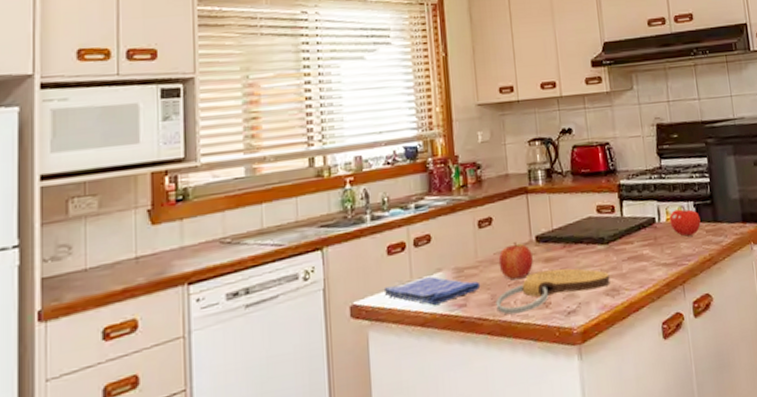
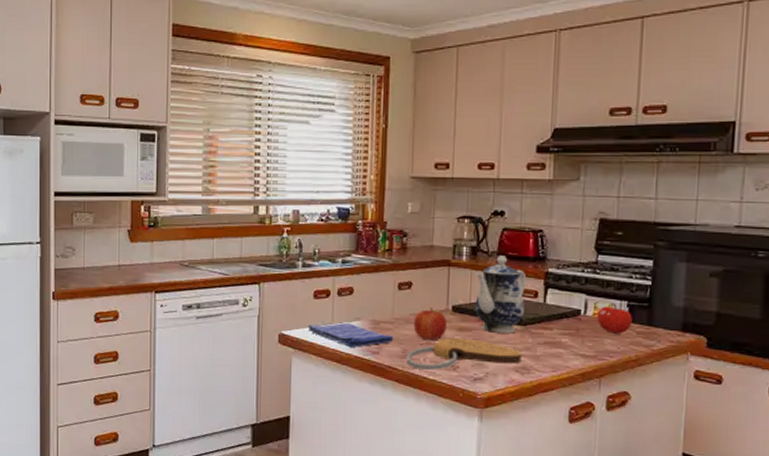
teapot: none [554,174,606,258] -> present [475,255,527,334]

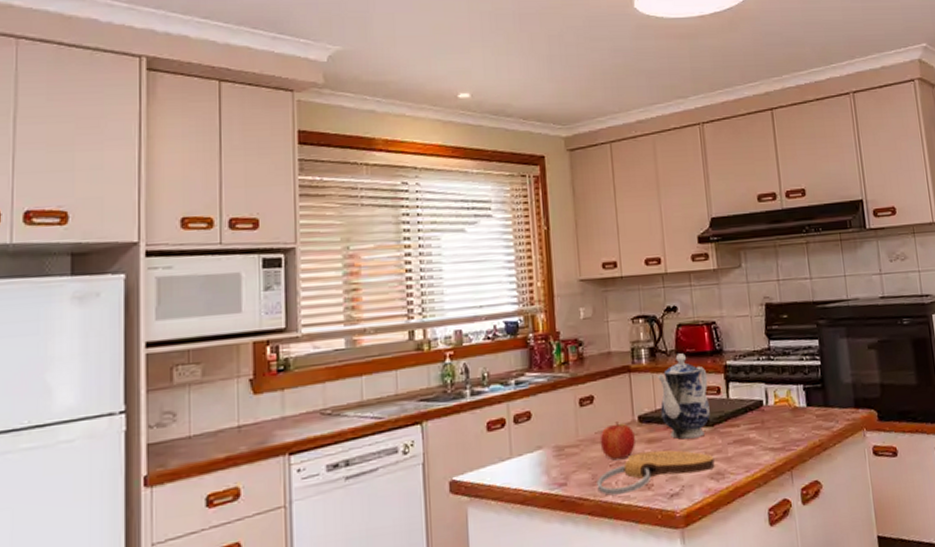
dish towel: present [308,322,394,347] -> none [483,453,582,483]
fruit: present [596,304,632,334] -> none [777,389,811,421]

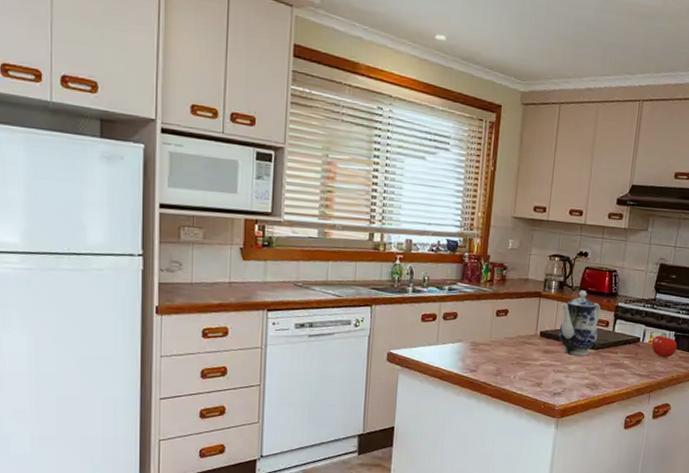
cutting board: present [597,450,715,496] -> none [499,358,593,386]
fruit: present [600,422,635,460] -> none [507,333,535,361]
fruit: none [777,389,811,421] -> present [651,333,677,358]

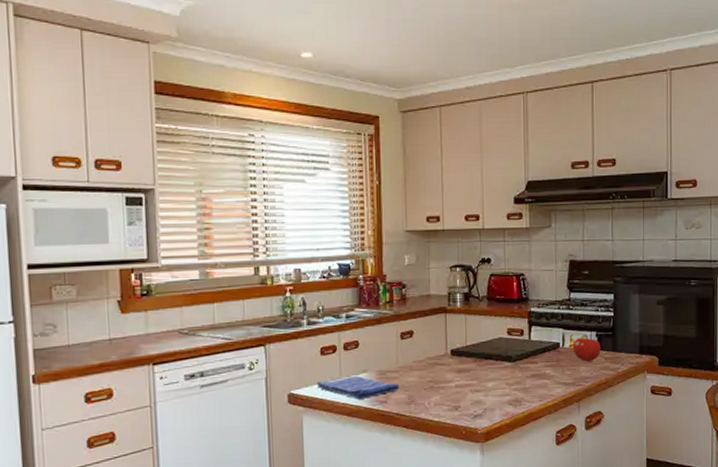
dish towel: none [414,343,490,366] -> present [316,375,400,399]
teapot: present [558,290,601,356] -> none [470,299,514,371]

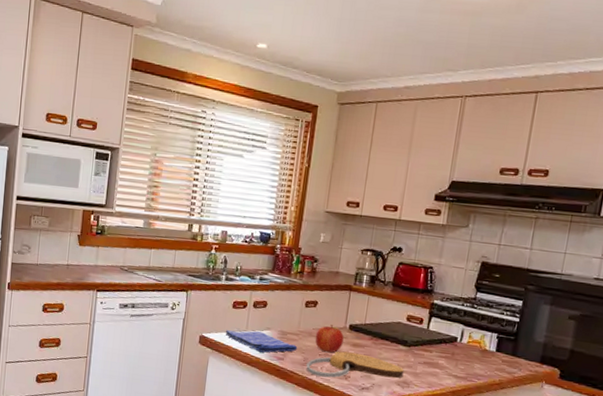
cutting board: none [412,379,514,413] -> present [306,351,404,379]
fruit: none [417,354,447,385] -> present [315,325,344,353]
fruit: present [573,335,601,362] -> none [470,335,500,361]

